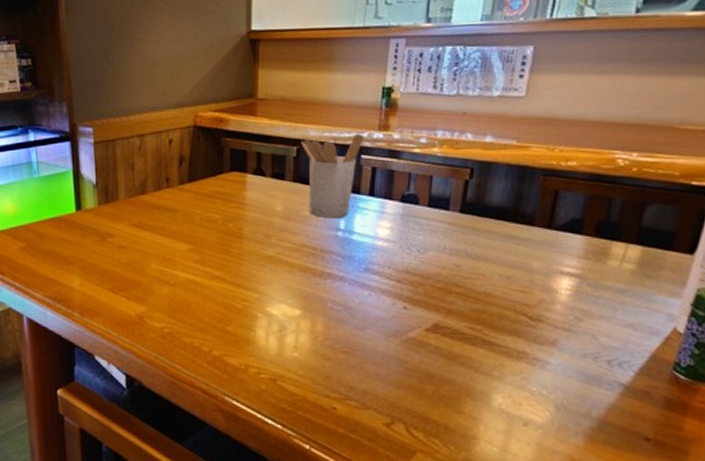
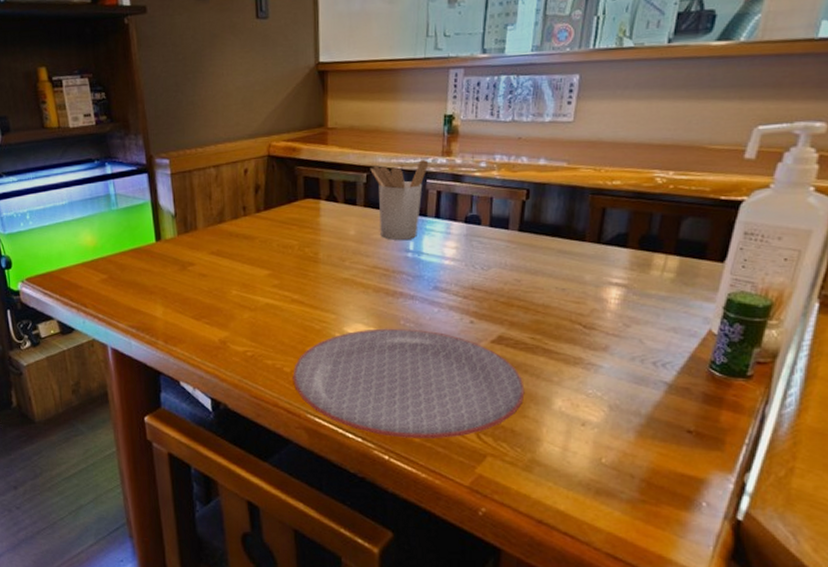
plate: none [211,310,461,431] -> present [293,328,525,440]

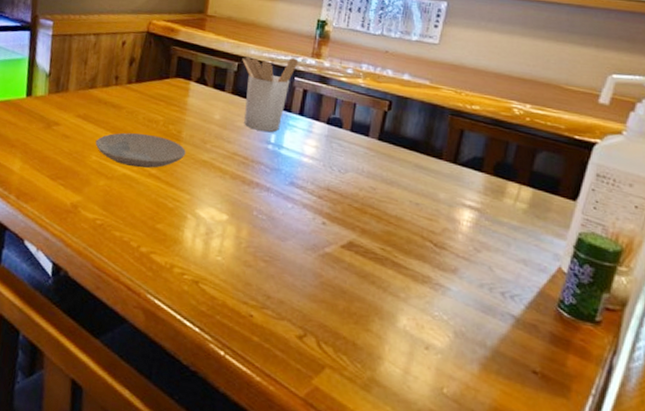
plate: none [233,261,326,296] -> present [95,132,186,169]
plate: present [293,328,525,440] -> none [138,215,371,342]

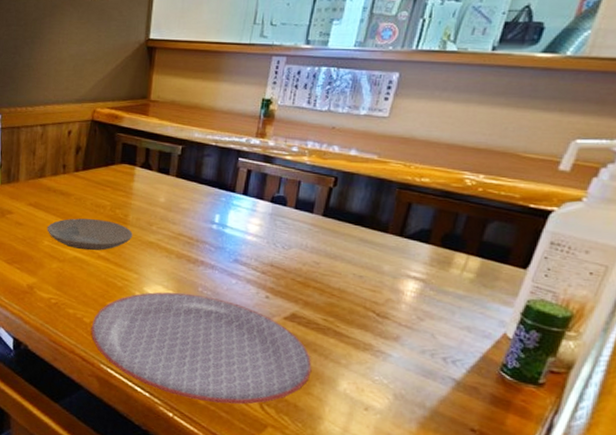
plate: none [138,215,371,342] -> present [91,292,312,405]
utensil holder: present [242,57,299,132] -> none [186,138,243,212]

